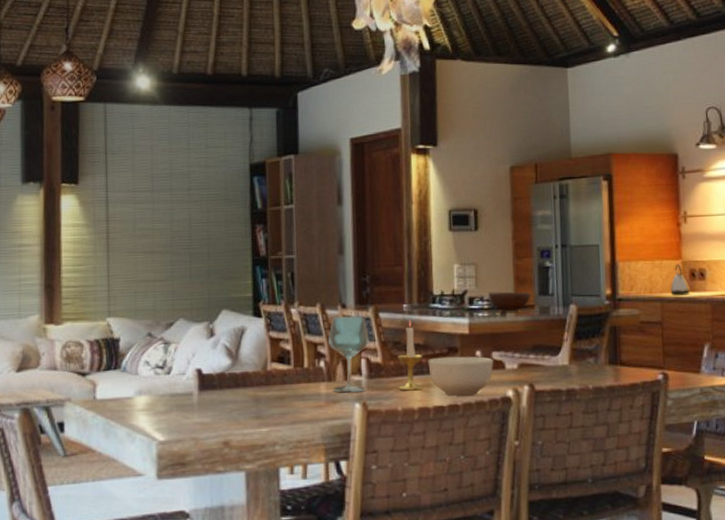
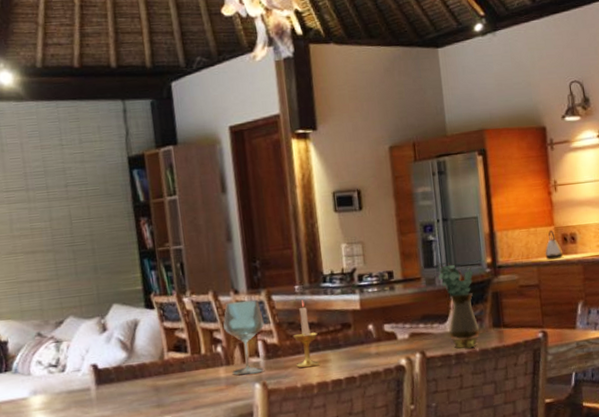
bowl: present [428,356,494,396] -> none [323,329,386,369]
bowl: present [488,291,531,313] -> none [376,265,417,287]
vase: none [552,288,594,385] -> present [437,260,480,349]

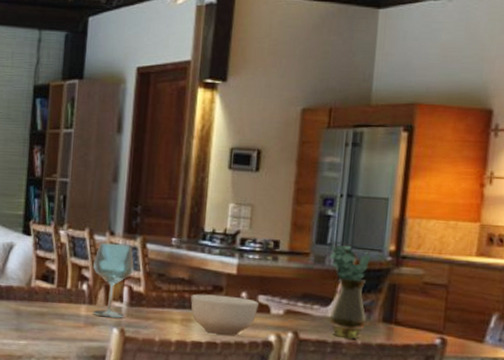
candlestick: present [292,300,320,368] -> none [158,253,186,324]
bowl: none [323,329,386,369] -> present [190,293,260,335]
kettle: present [545,230,563,260] -> none [462,227,486,261]

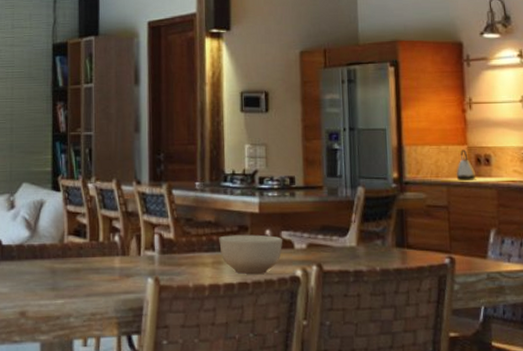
wine glass: present [93,242,134,318] -> none [123,192,163,268]
vase: present [329,238,372,339] -> none [340,170,382,267]
kettle: none [462,227,486,261] -> present [456,149,476,181]

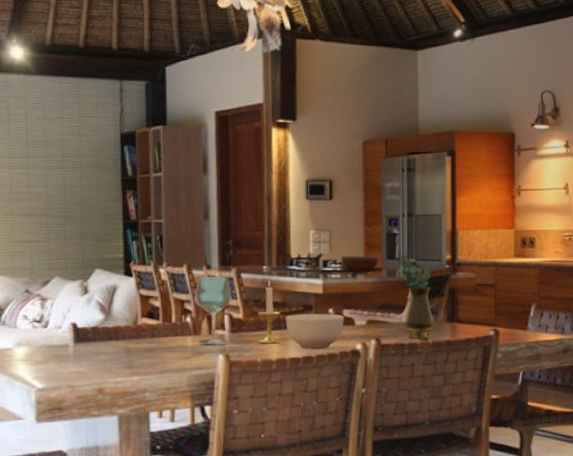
wine glass: none [123,192,163,268] -> present [194,276,232,346]
candlestick: none [189,197,214,267] -> present [257,280,281,344]
bowl: none [278,172,320,194] -> present [341,255,380,275]
vase: none [340,170,382,267] -> present [398,253,434,340]
kettle: present [456,149,476,181] -> none [503,233,521,261]

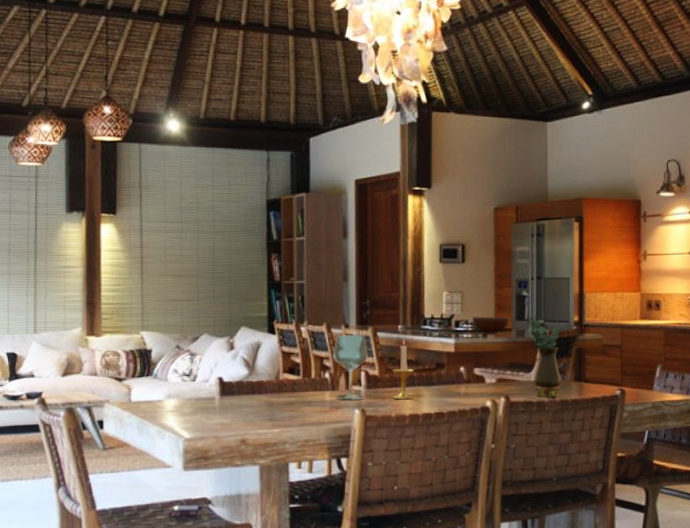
bowl: present [285,313,345,349] -> none [419,371,476,405]

